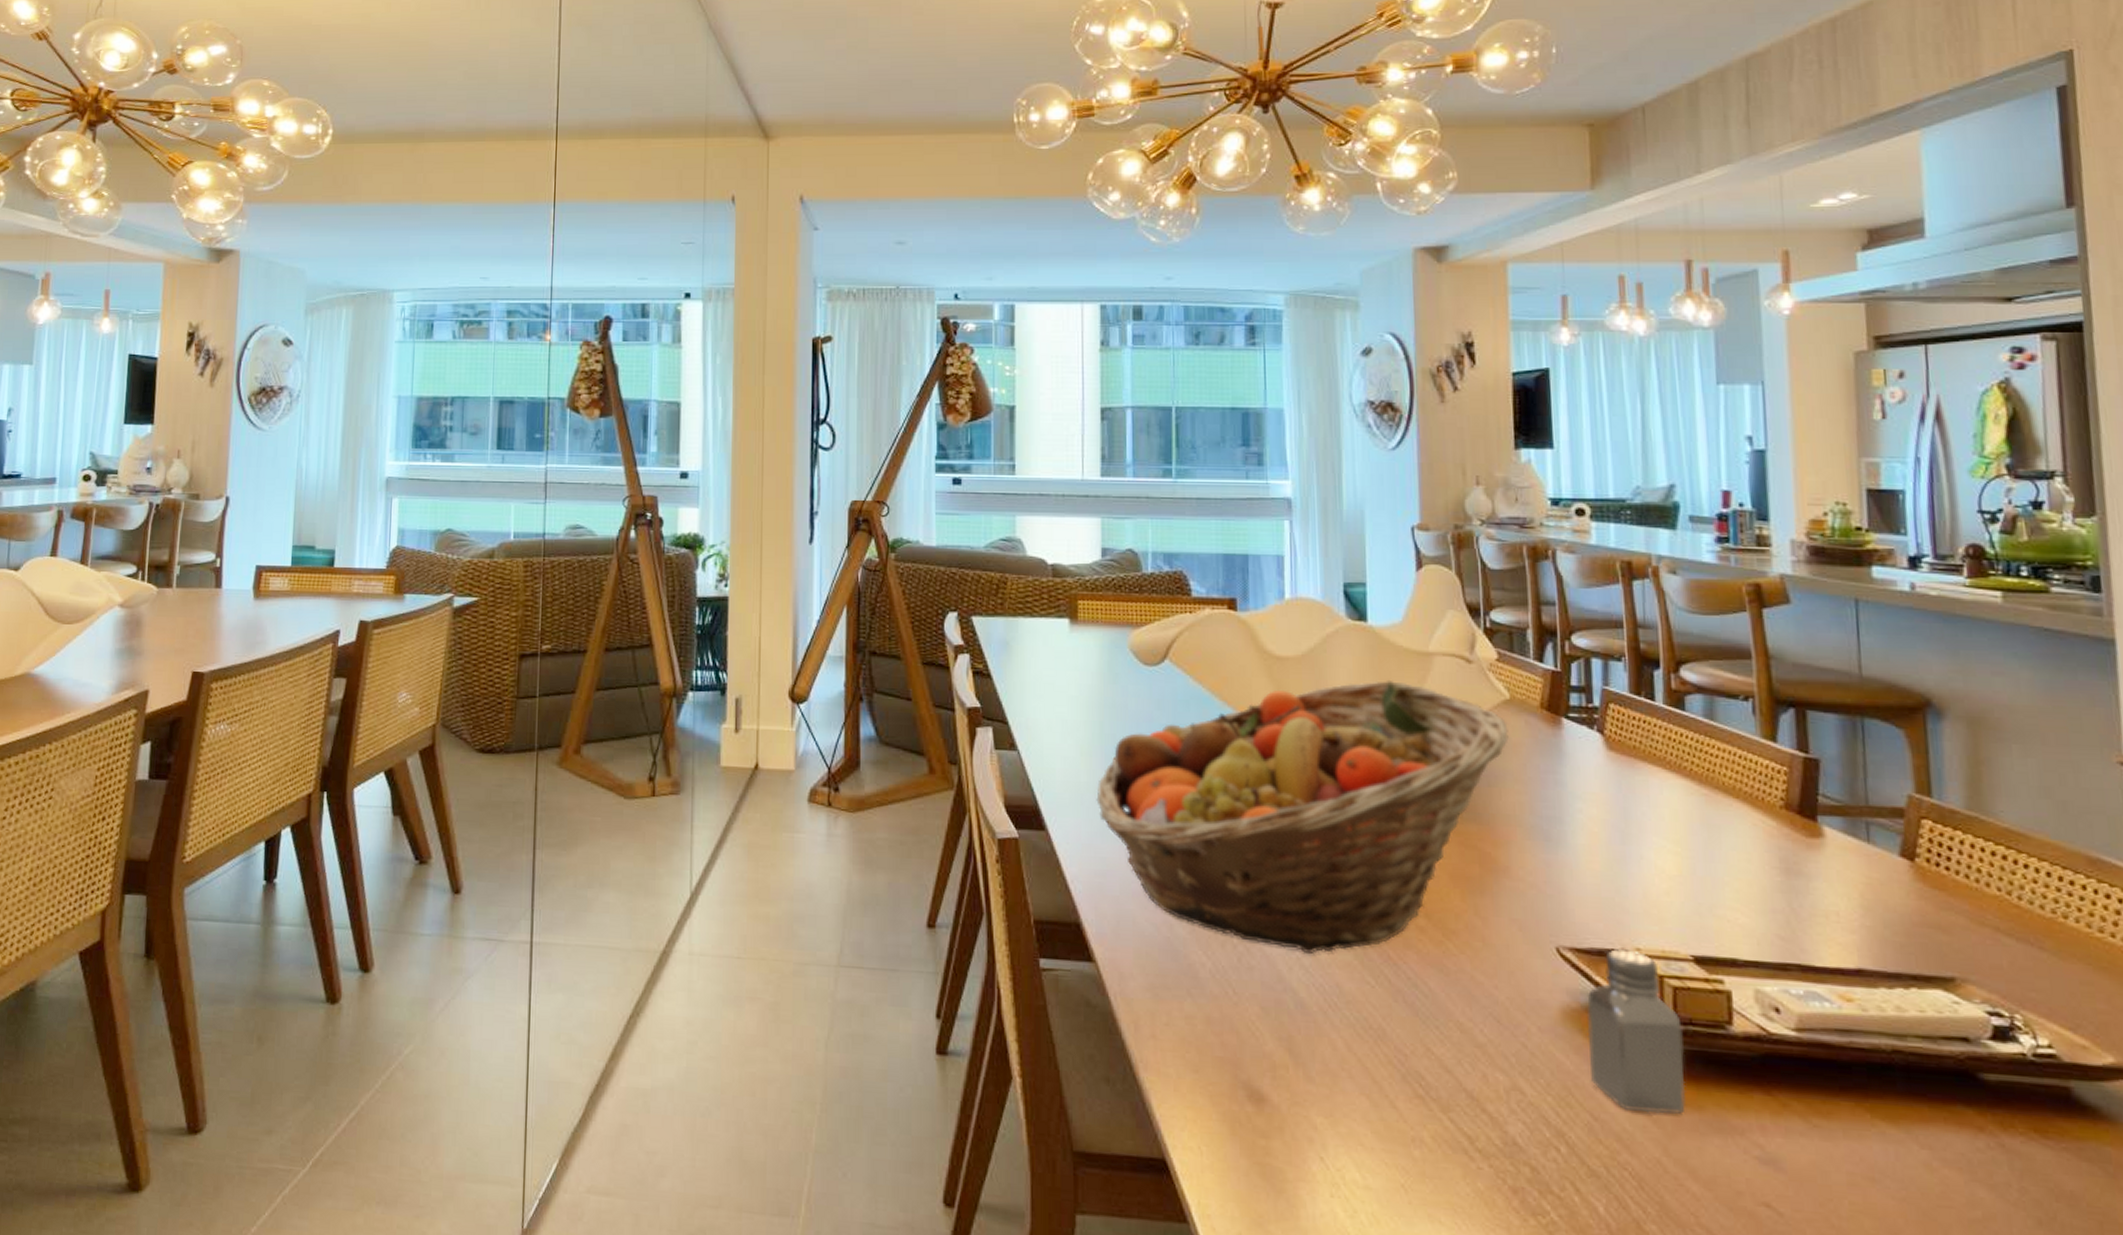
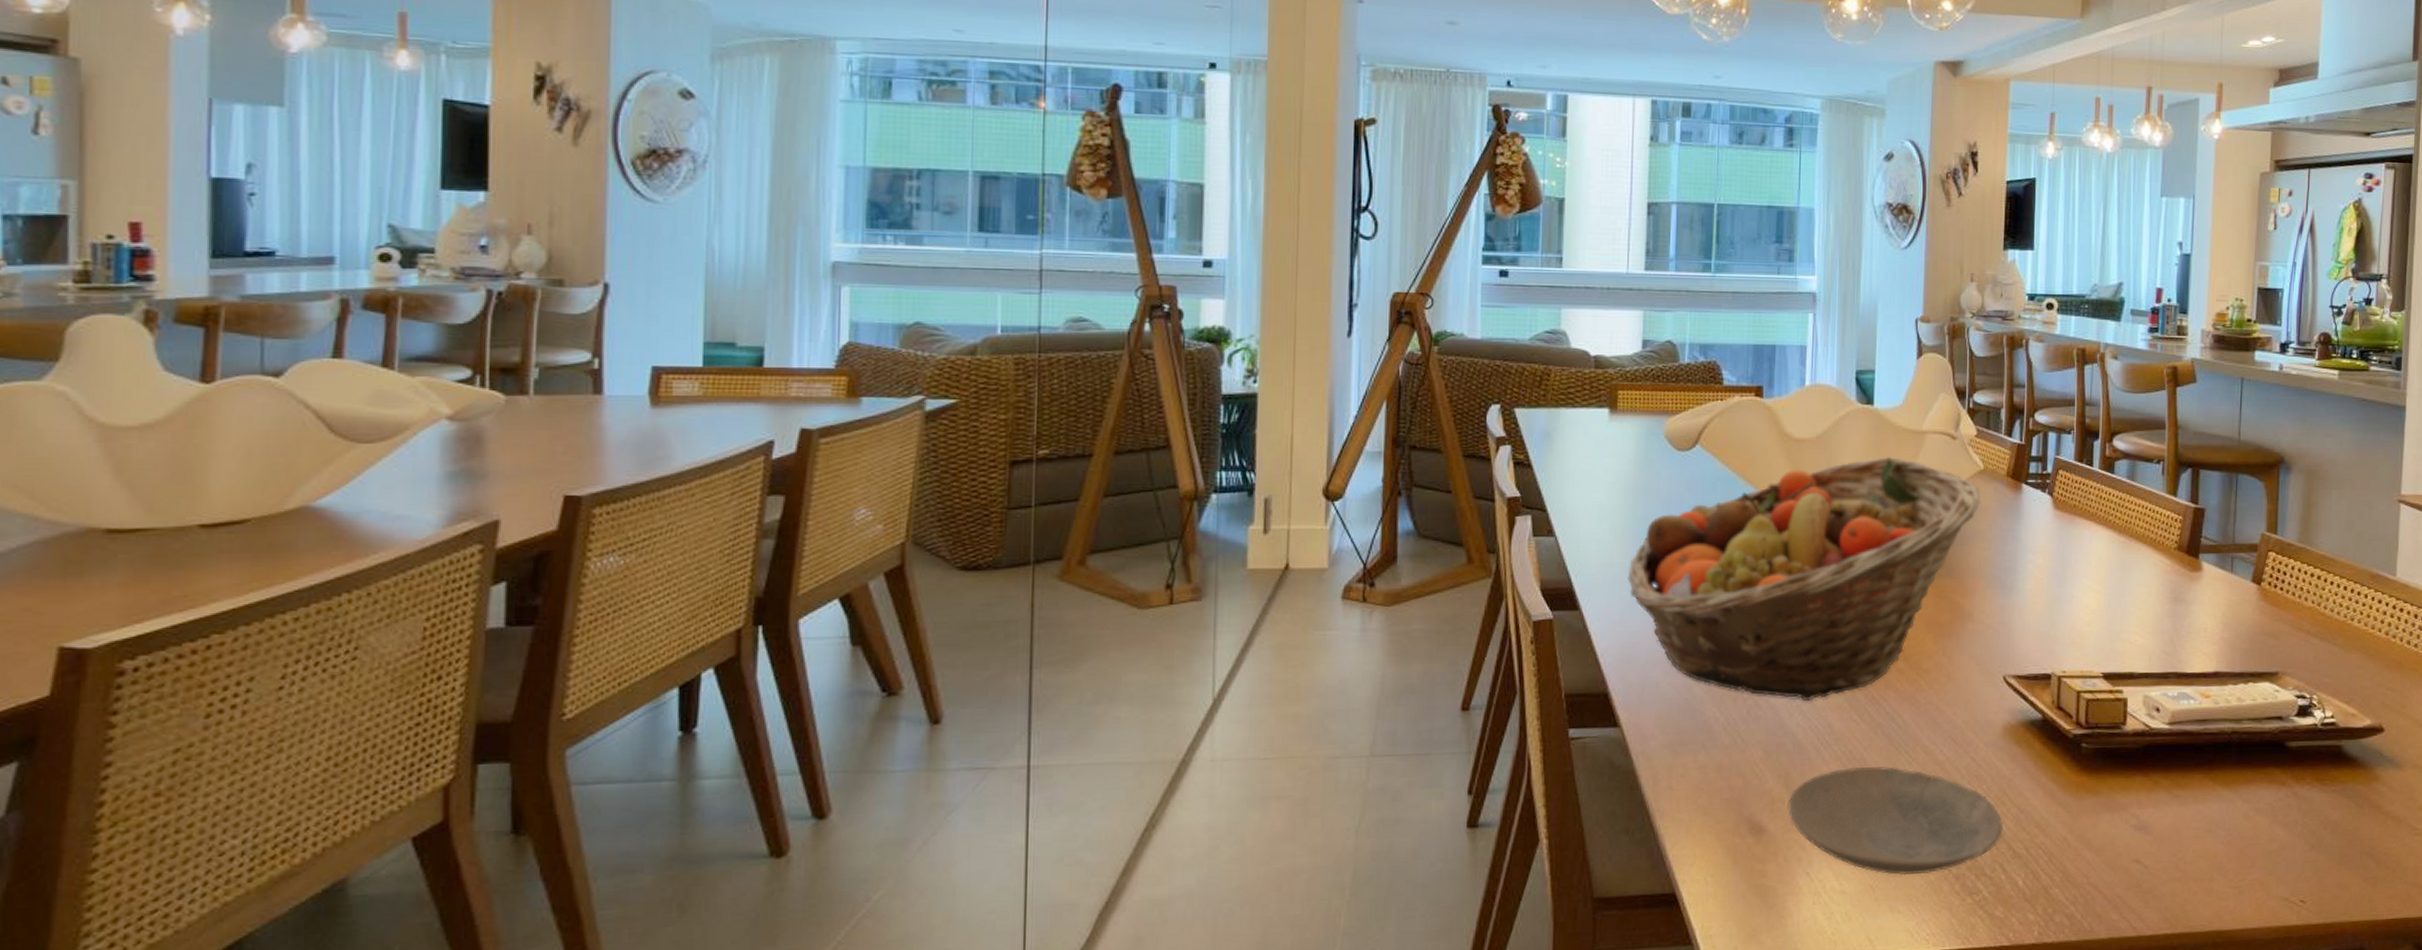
plate: none [1292,1037,1573,1180] -> present [1788,766,2004,876]
saltshaker: present [1587,949,1686,1114] -> none [2020,673,2090,802]

